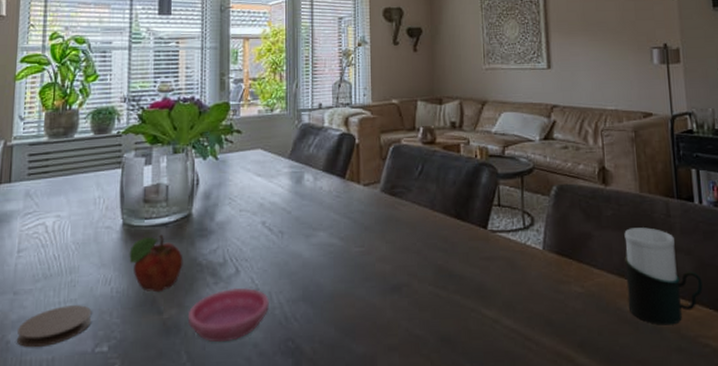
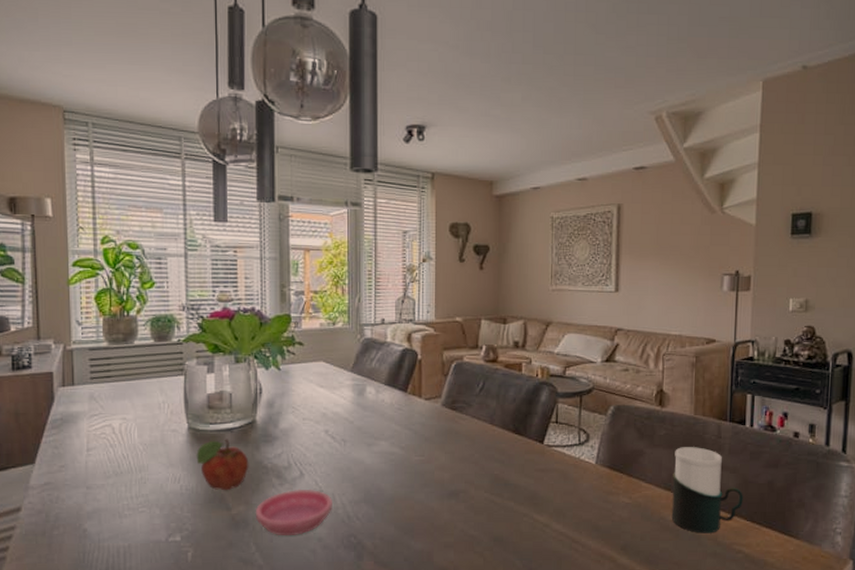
coaster: present [17,305,92,348] -> none [94,500,164,536]

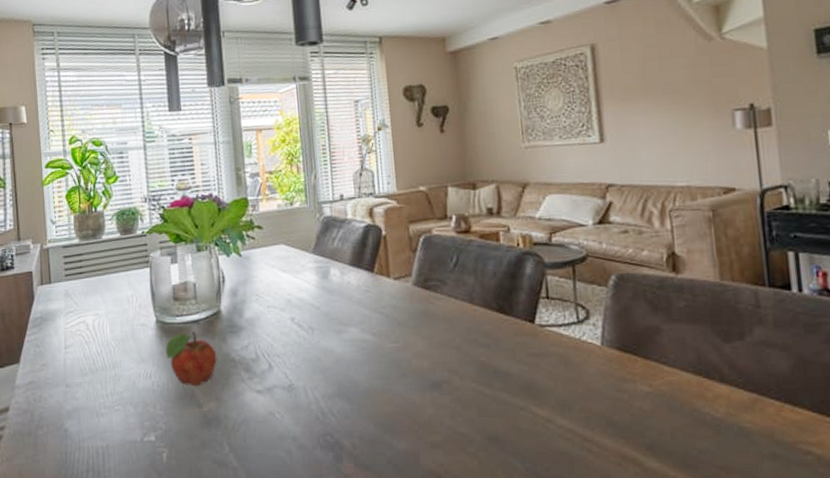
saucer: present [255,489,332,536] -> none [226,382,305,435]
cup: present [671,447,743,533] -> none [701,320,803,429]

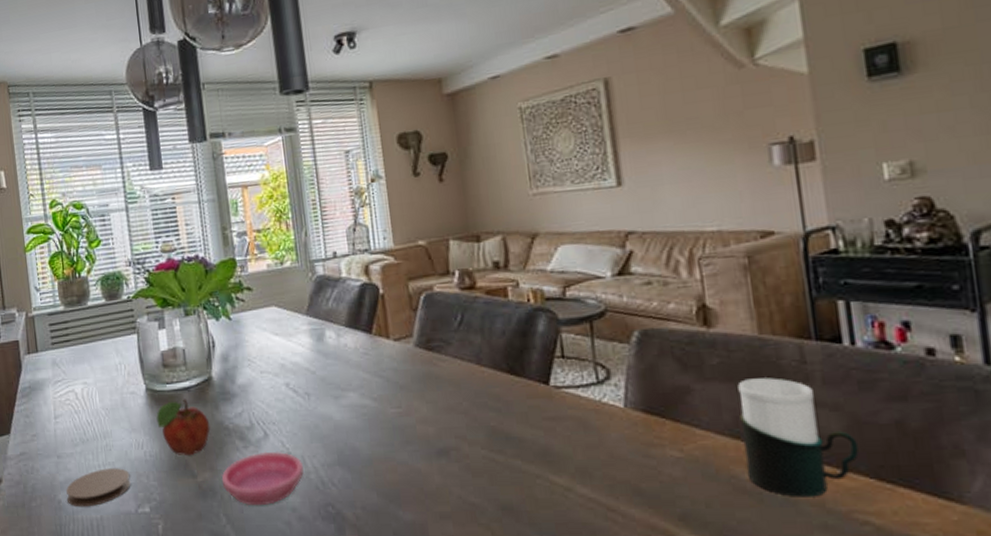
coaster: none [73,397,138,436] -> present [66,468,131,507]
saucer: none [226,382,305,435] -> present [221,451,304,506]
cup: none [701,320,803,429] -> present [737,377,859,497]

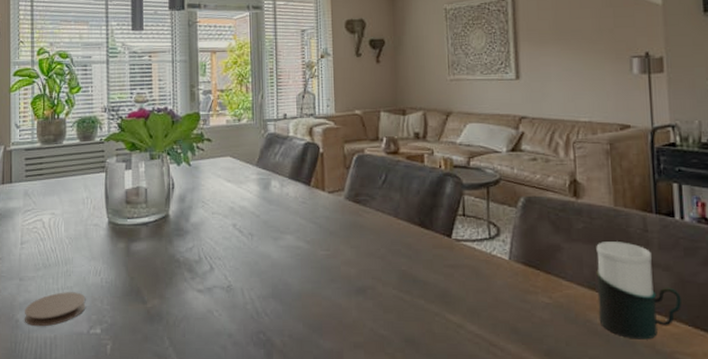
fruit: present [156,399,210,456] -> none [115,233,163,284]
saucer: present [221,451,304,506] -> none [168,283,241,332]

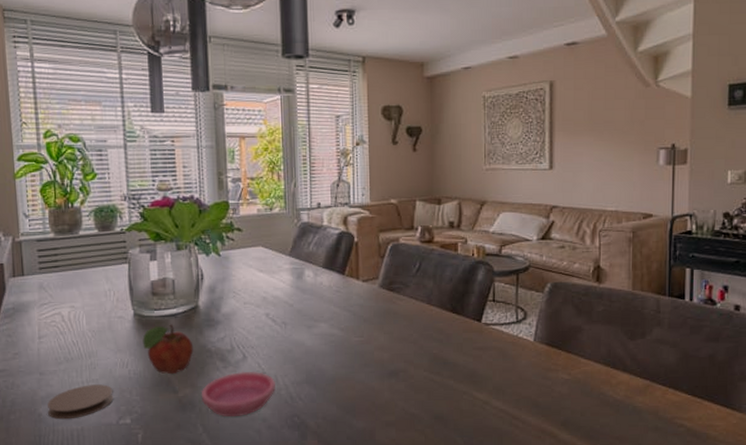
fruit: none [115,233,163,284] -> present [142,324,194,375]
saucer: none [168,283,241,332] -> present [201,371,275,417]
cup: present [595,242,682,340] -> none [611,322,684,408]

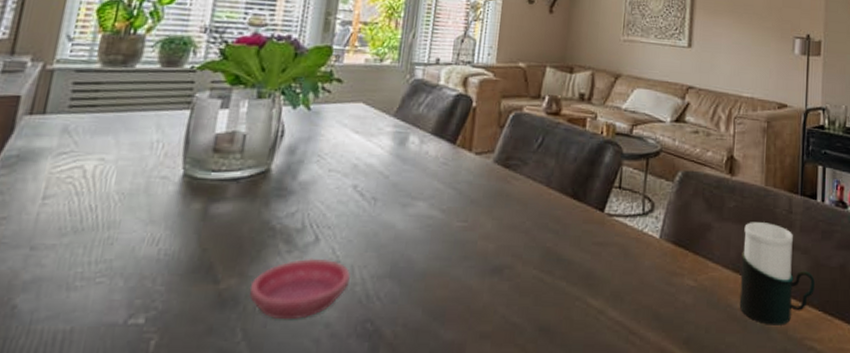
coaster: present [47,384,114,420] -> none [27,267,131,316]
fruit: present [142,324,194,375] -> none [185,191,254,258]
cup: none [611,322,684,408] -> present [739,222,815,325]

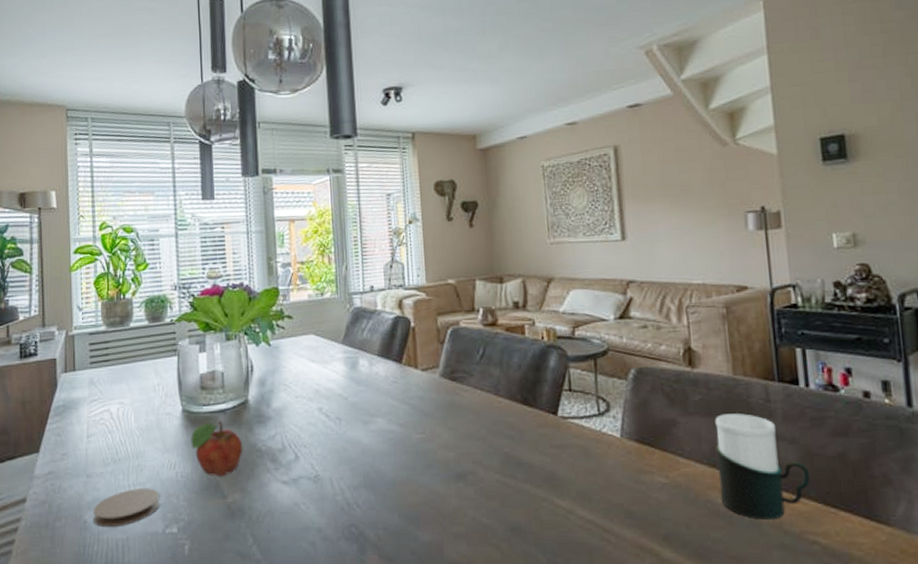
coaster: none [27,267,131,316] -> present [93,488,160,528]
fruit: none [185,191,254,258] -> present [190,421,243,477]
saucer: present [248,258,351,320] -> none [250,473,331,527]

